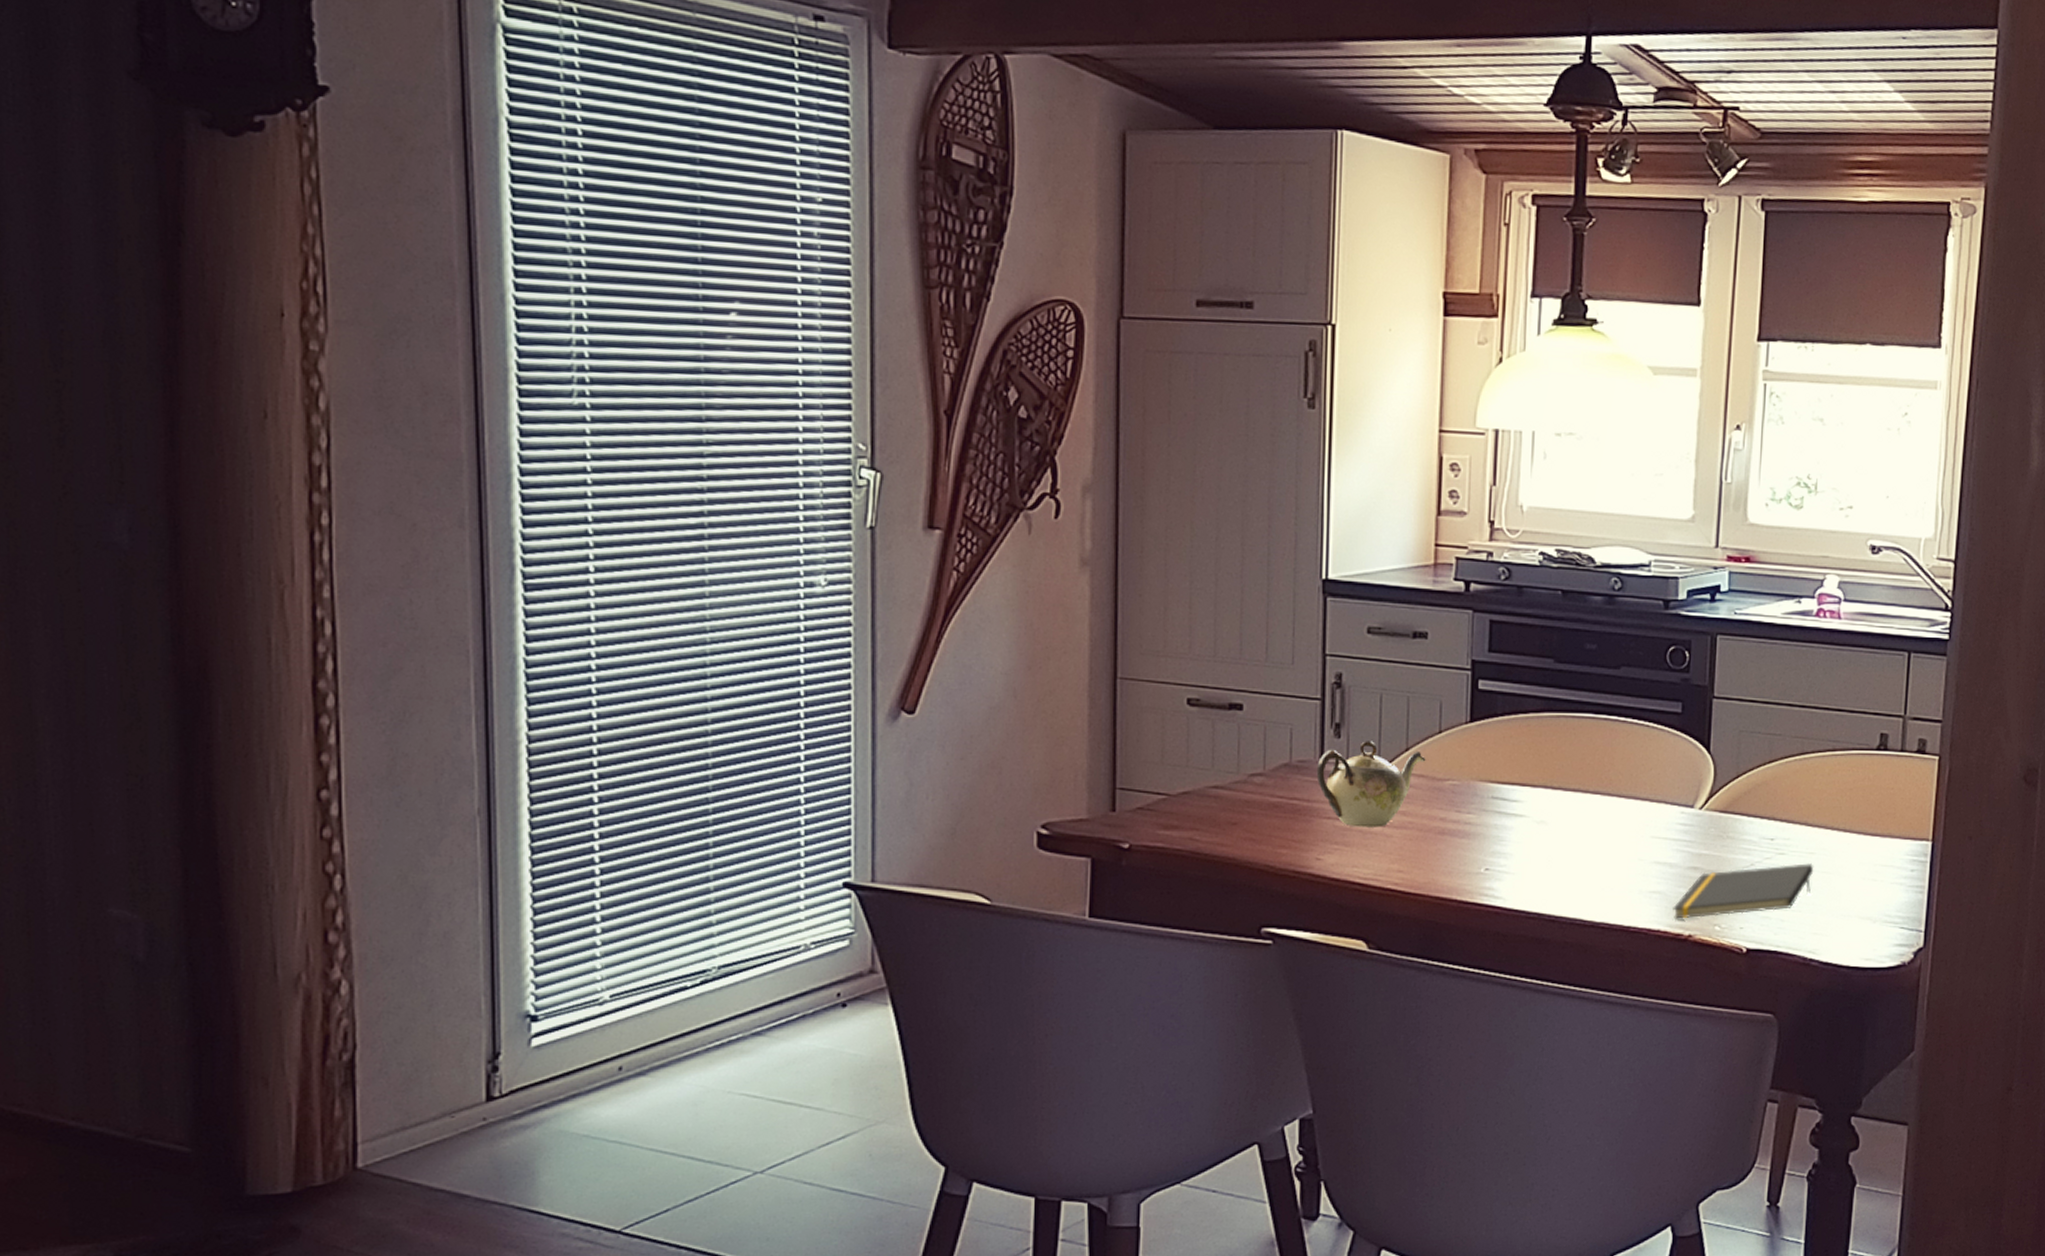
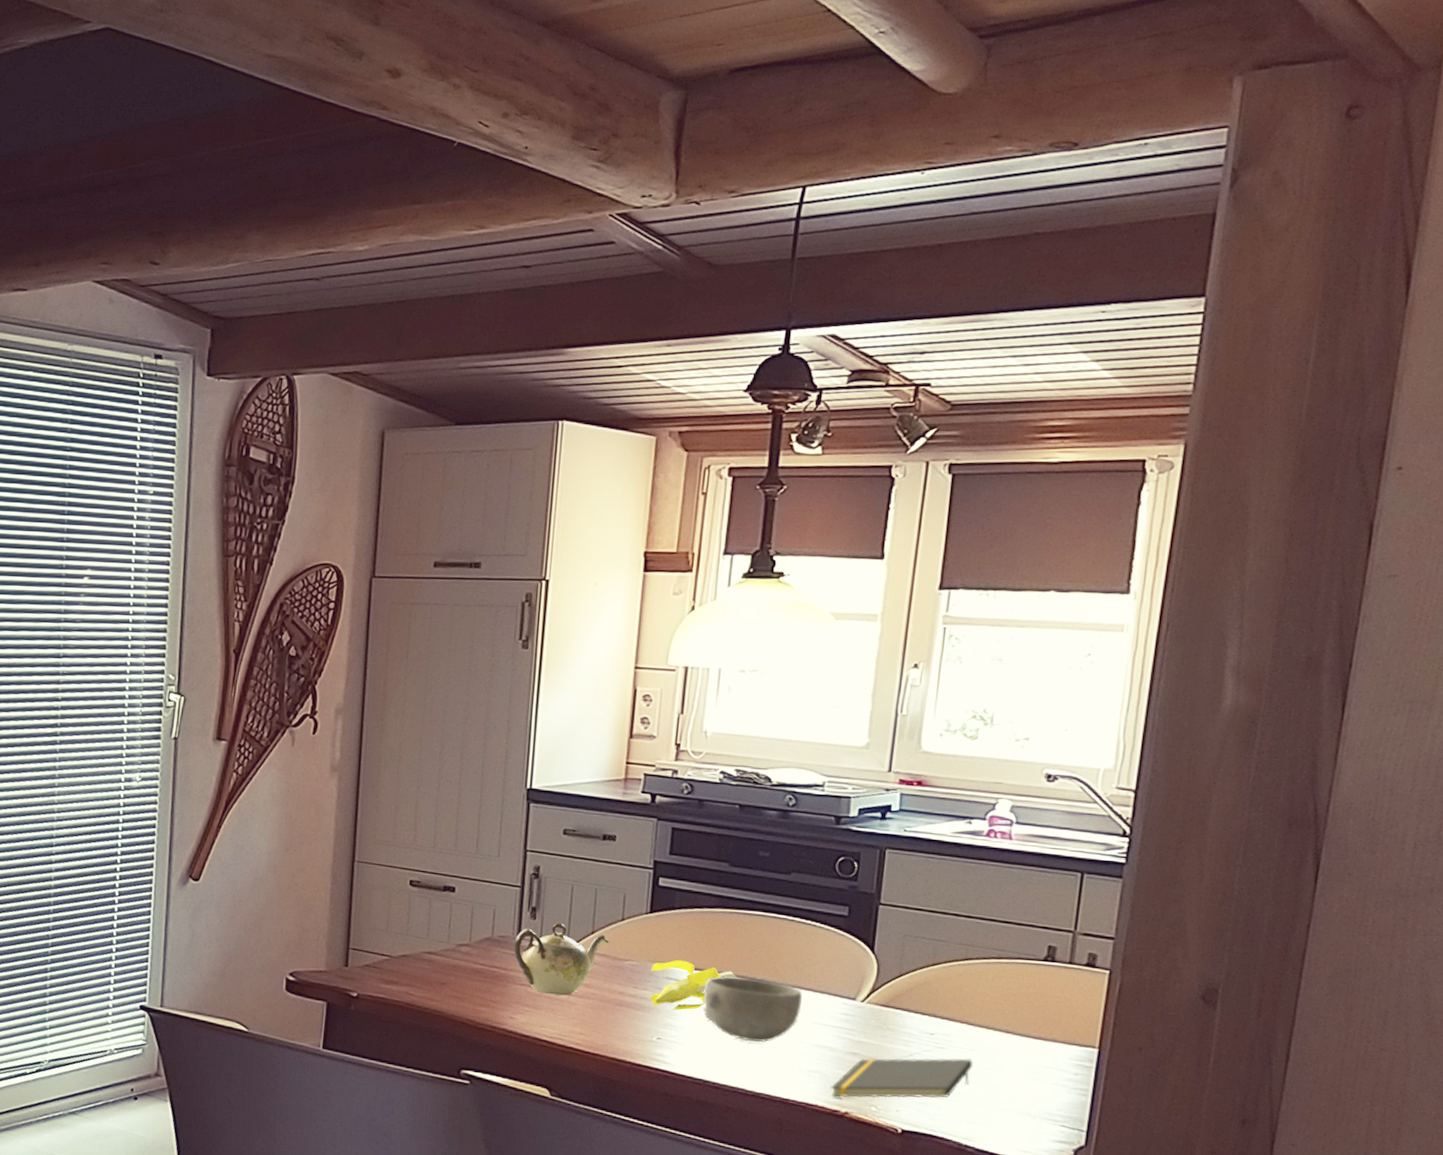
banana: none [1473,775,1569,835] -> present [650,960,738,1011]
bowl: none [1534,790,1638,865] -> present [703,976,802,1043]

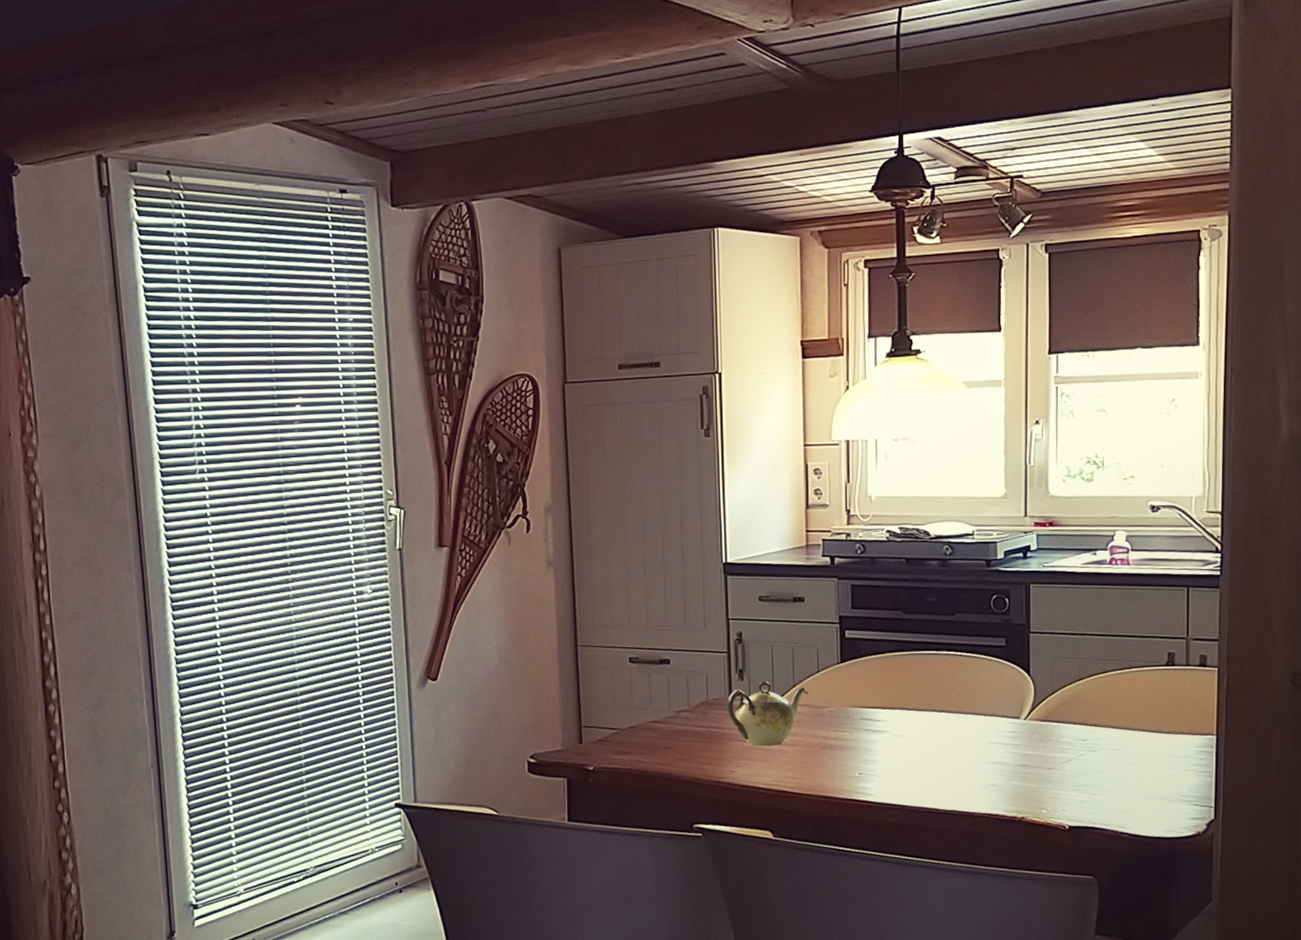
banana: present [650,960,738,1011] -> none [846,701,920,747]
bowl: present [703,976,802,1043] -> none [894,709,976,767]
notepad: present [831,1058,974,1099] -> none [1008,757,1120,805]

